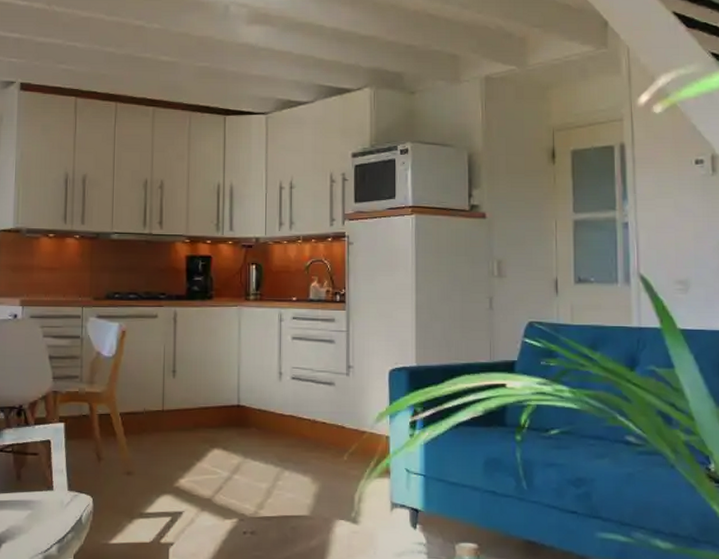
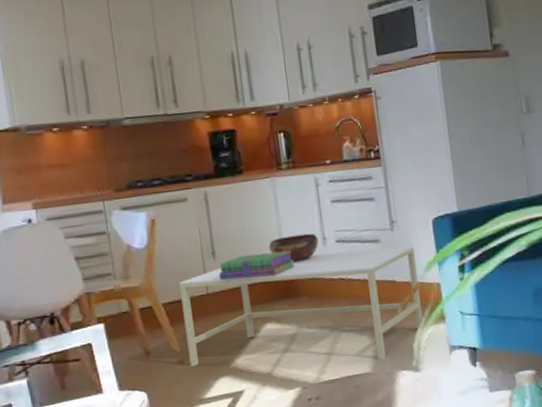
coffee table: none [136,387,368,504] -> present [179,246,424,367]
stack of books: none [176,378,249,403] -> present [218,251,295,280]
decorative bowl: none [227,365,275,393] -> present [269,233,319,263]

